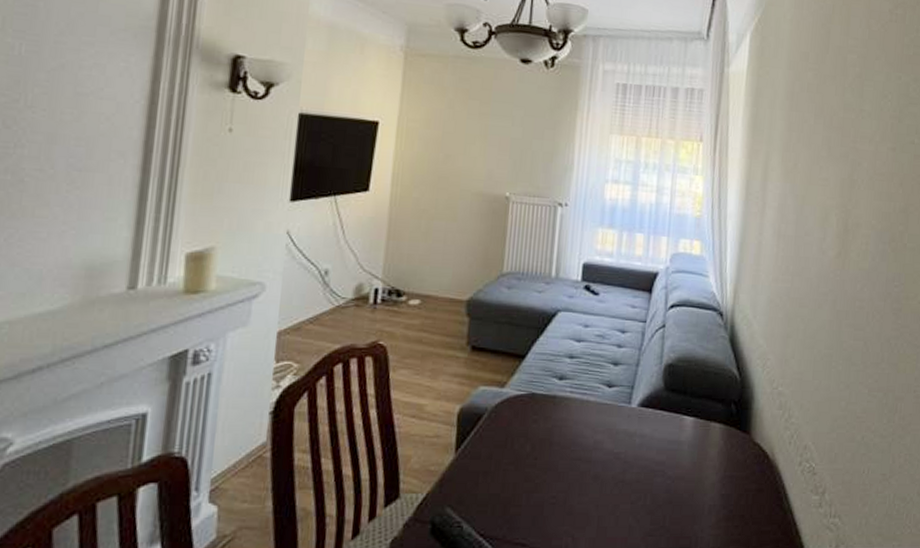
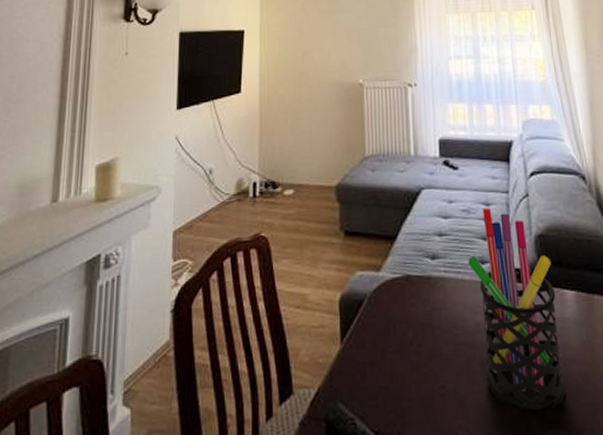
pen holder: none [595,335,677,519] -> present [468,208,566,410]

